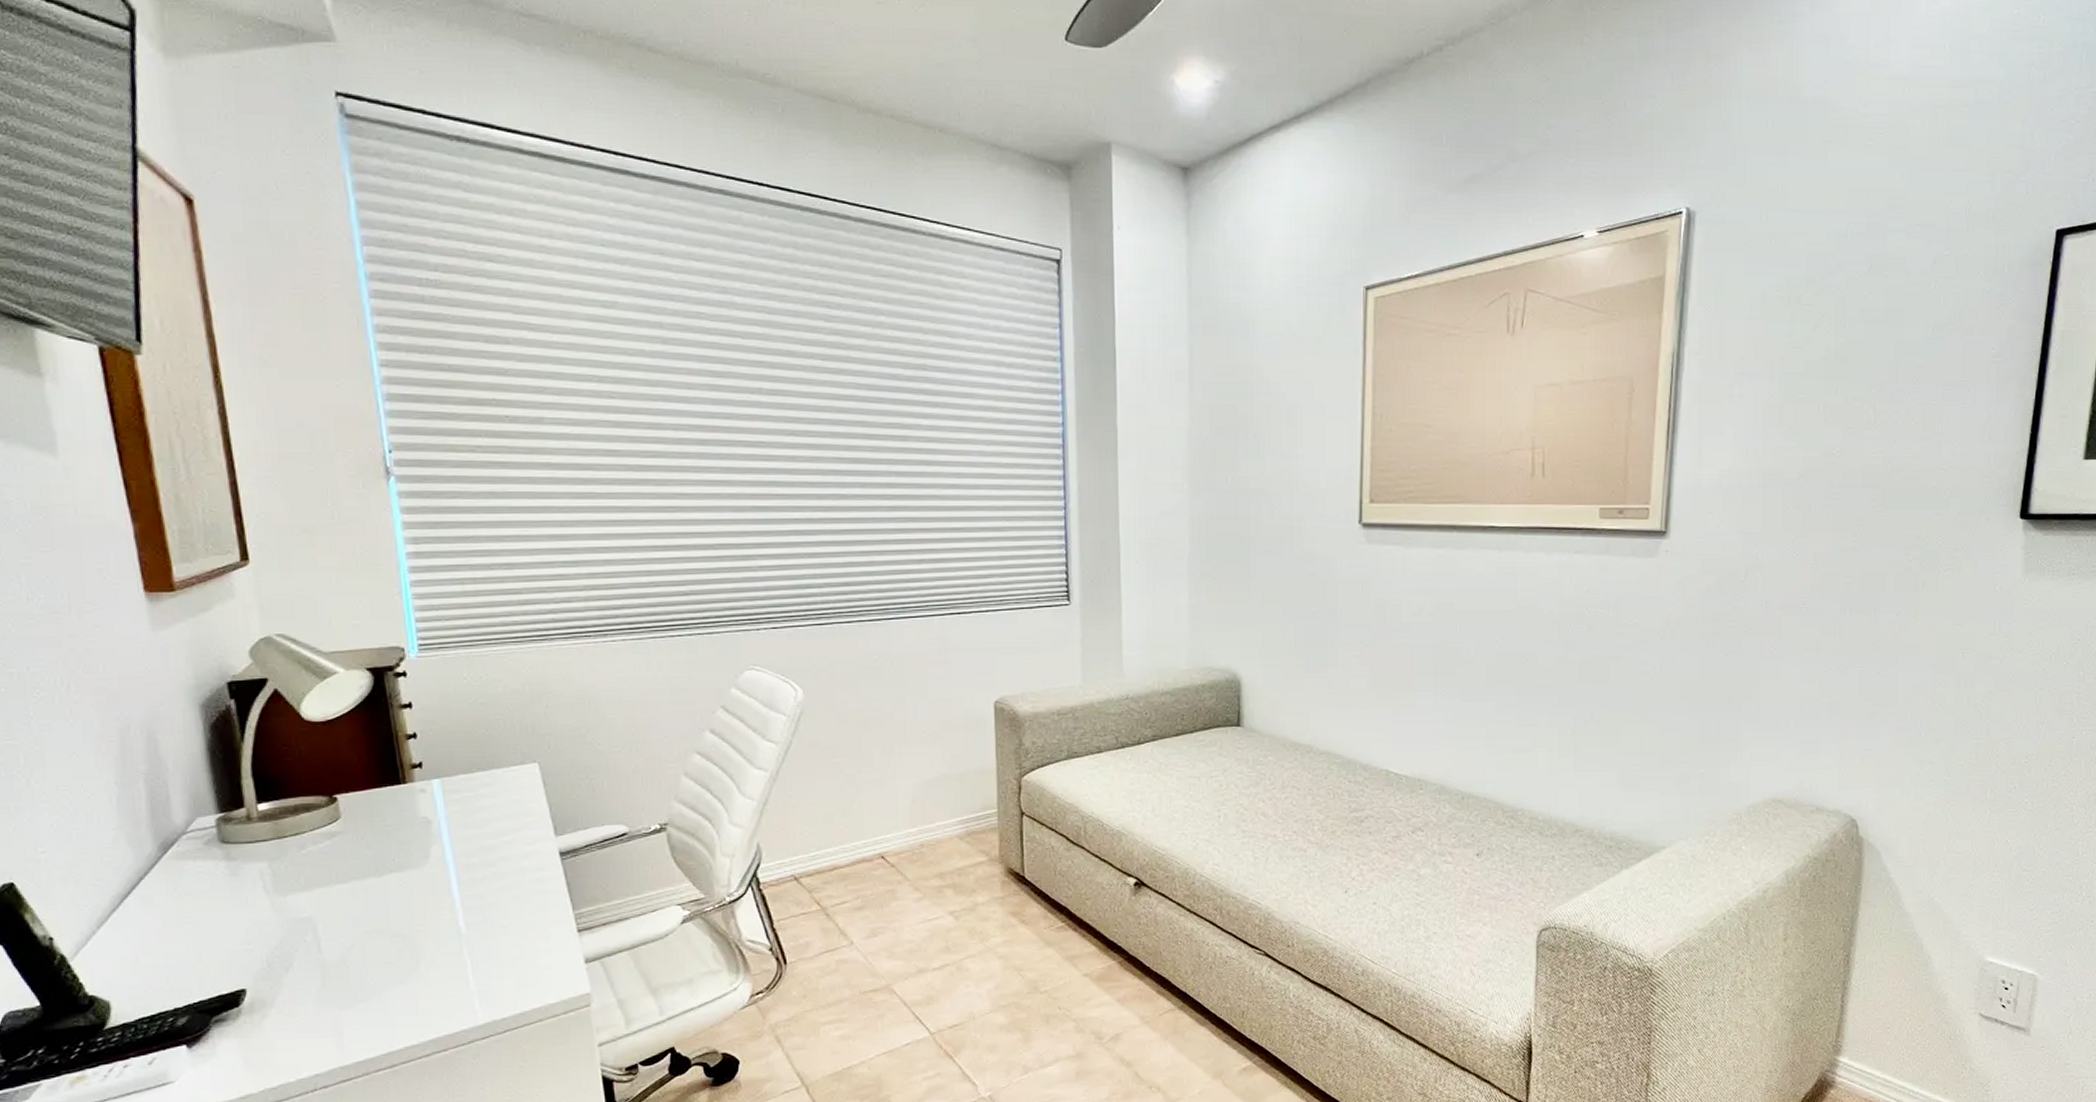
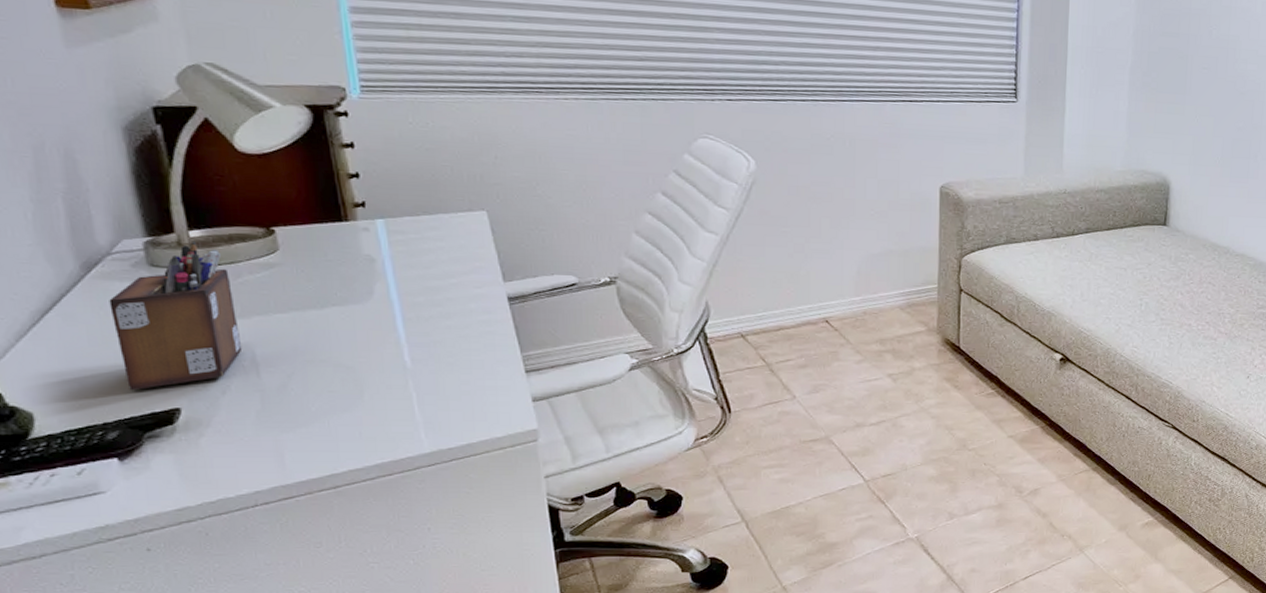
desk organizer: none [183,814,305,973] -> present [109,241,243,391]

